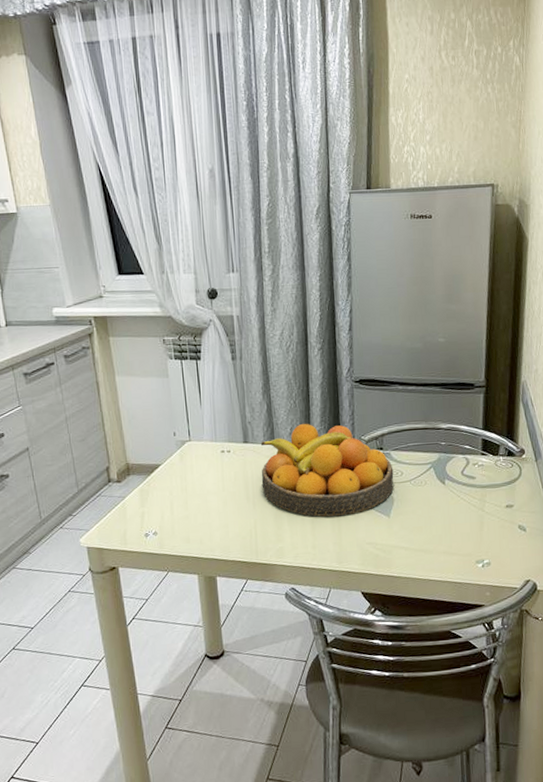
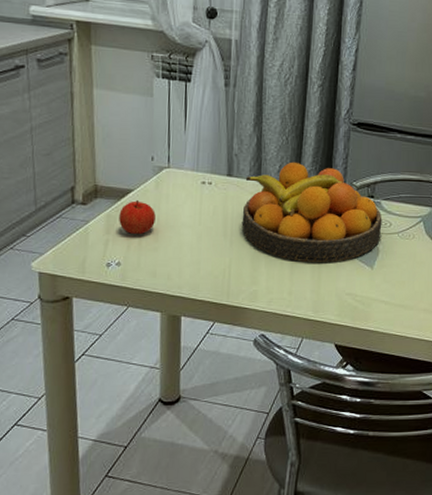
apple: none [151,473,184,505] -> present [119,199,156,234]

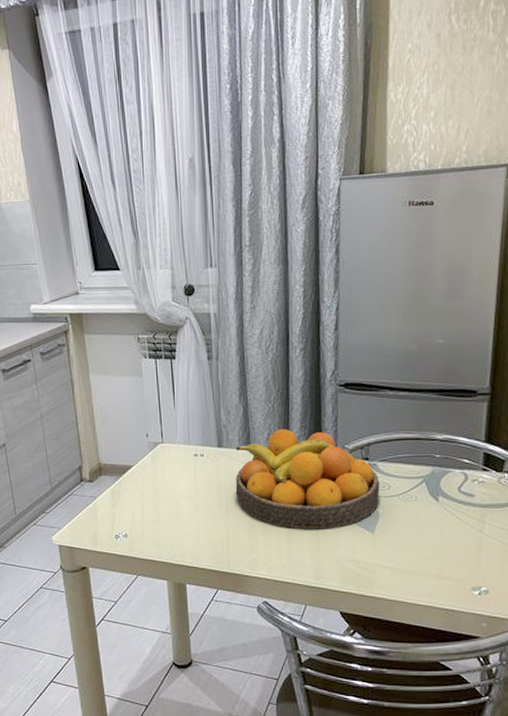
apple: present [119,199,156,234] -> none [122,474,155,507]

